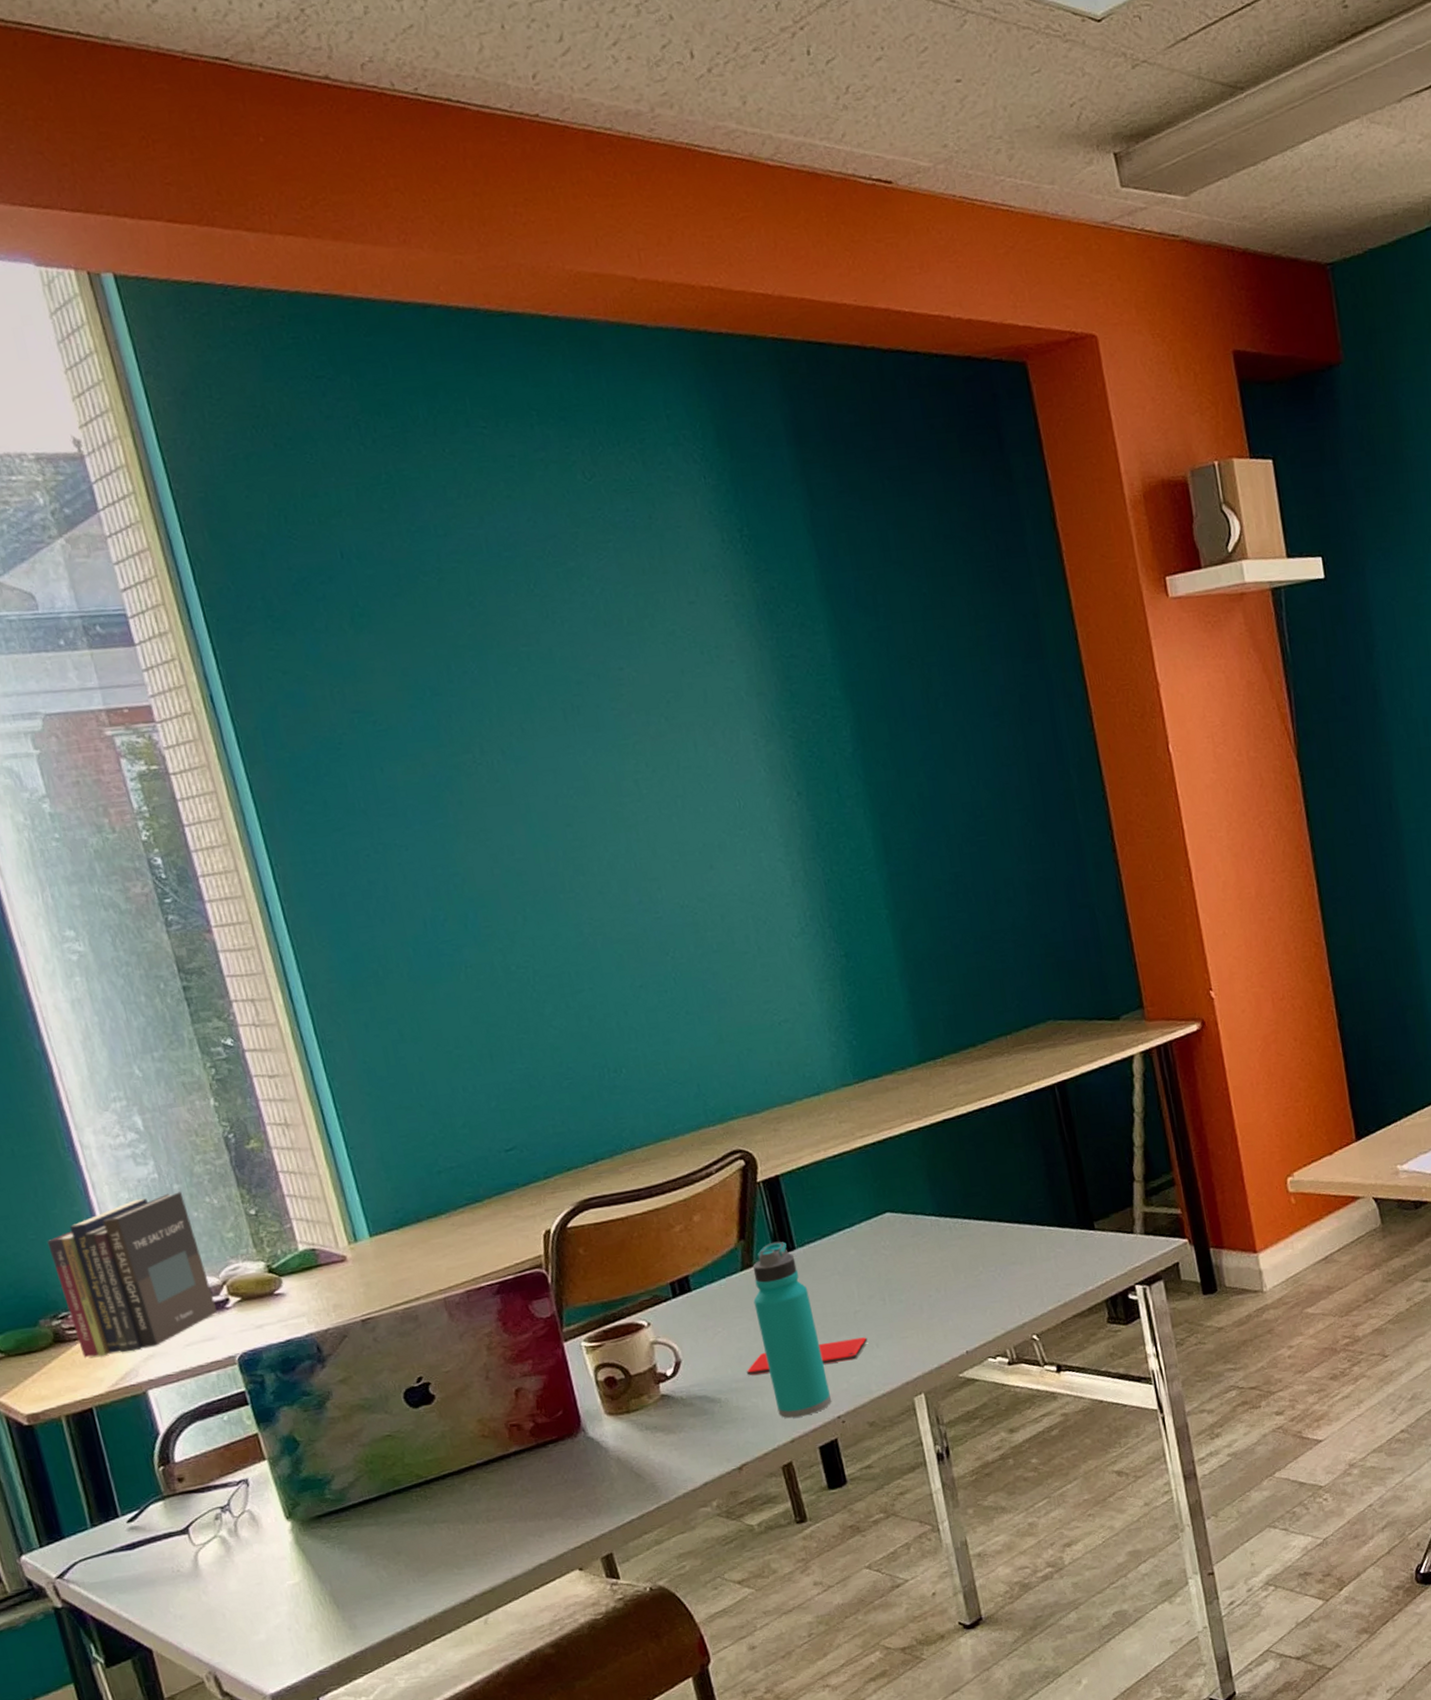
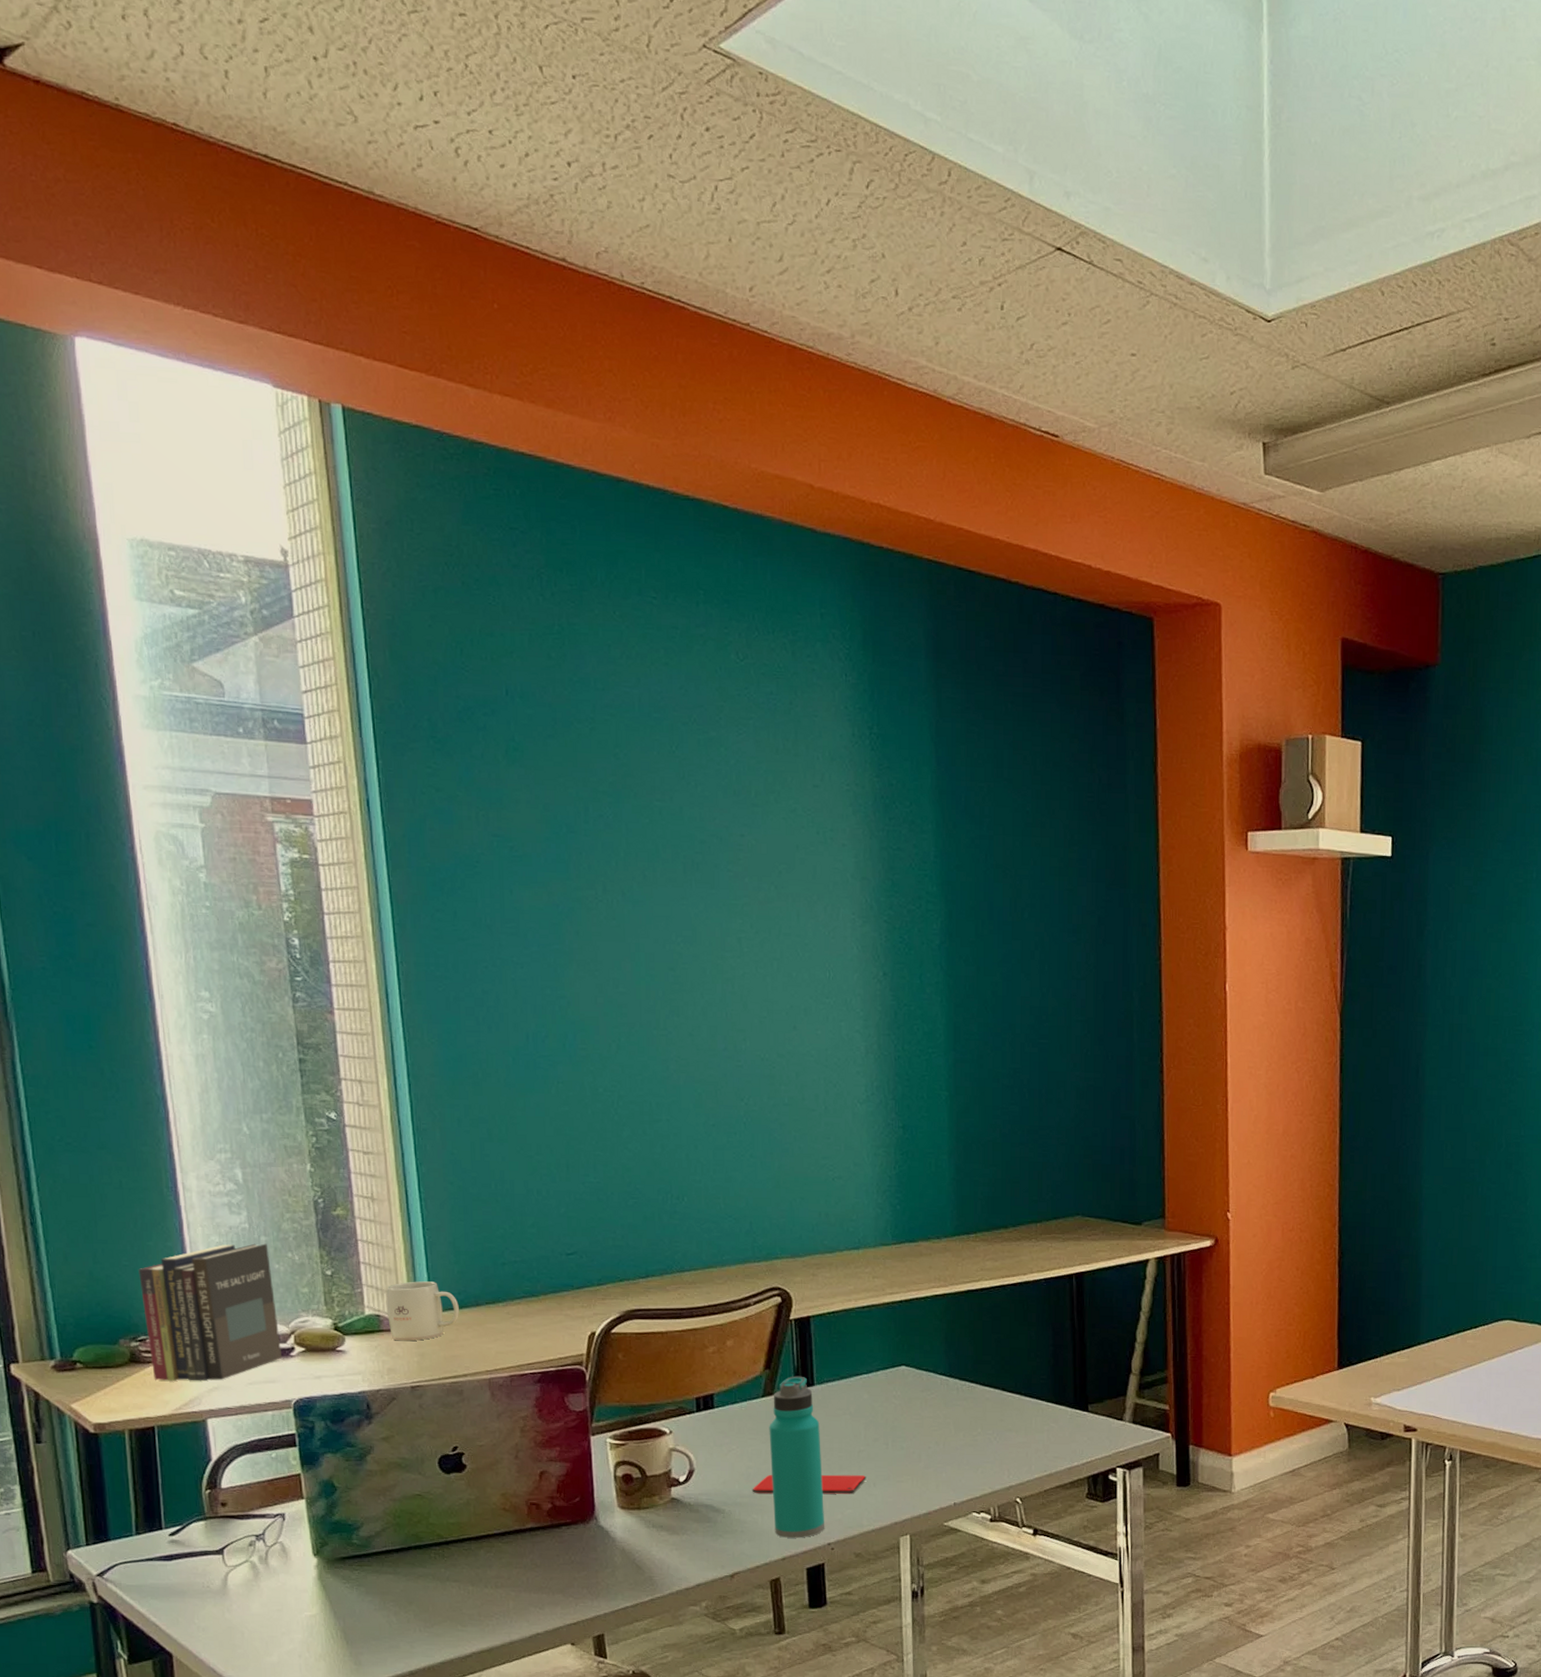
mug: none [317,1203,401,1274] -> present [386,1281,459,1342]

